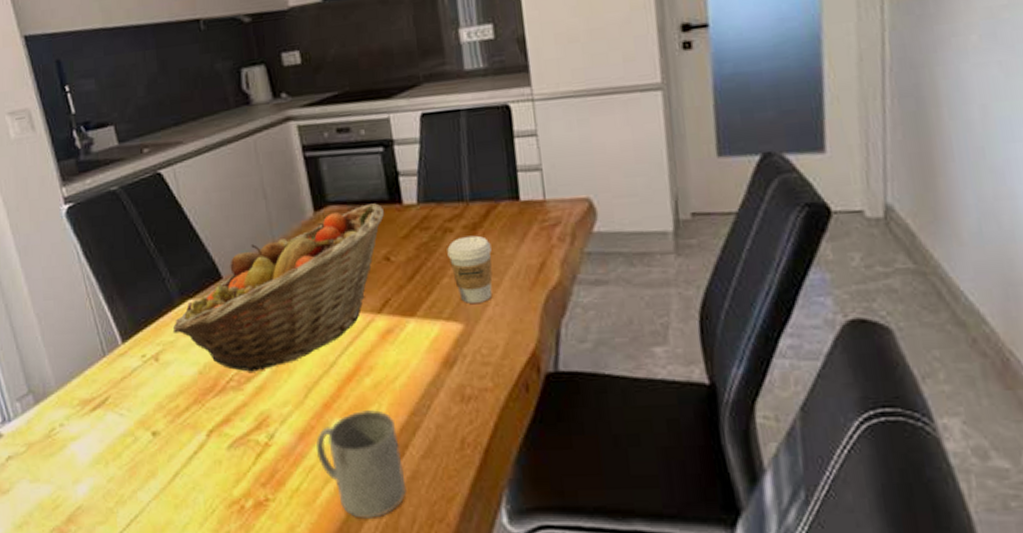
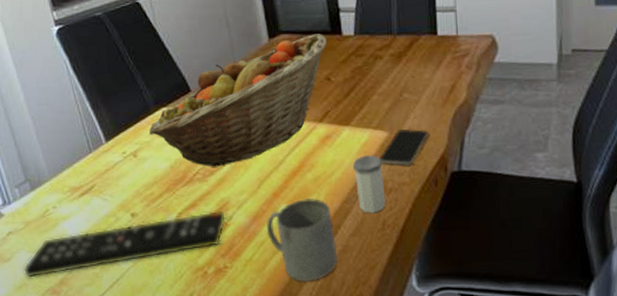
remote control: none [24,426,267,514] -> present [23,210,227,278]
salt shaker: none [420,353,464,429] -> present [352,155,386,214]
coffee cup: present [447,235,493,303] -> none [377,62,413,116]
smartphone: none [454,318,514,366] -> present [379,128,428,165]

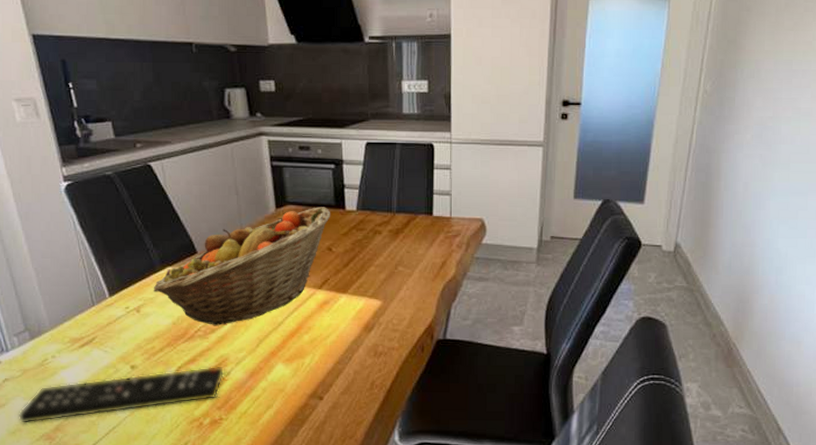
mug: present [267,199,338,282] -> none [263,359,328,434]
salt shaker: present [352,155,386,214] -> none [347,321,376,374]
smartphone: present [379,128,428,165] -> none [372,298,418,332]

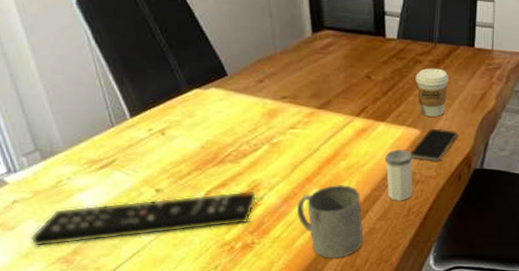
fruit basket: present [153,207,331,326] -> none [179,33,371,151]
mug: none [263,359,328,434] -> present [297,185,364,258]
salt shaker: none [347,321,376,374] -> present [384,149,413,201]
smartphone: none [372,298,418,332] -> present [410,128,457,161]
coffee cup: none [375,238,408,287] -> present [415,68,449,117]

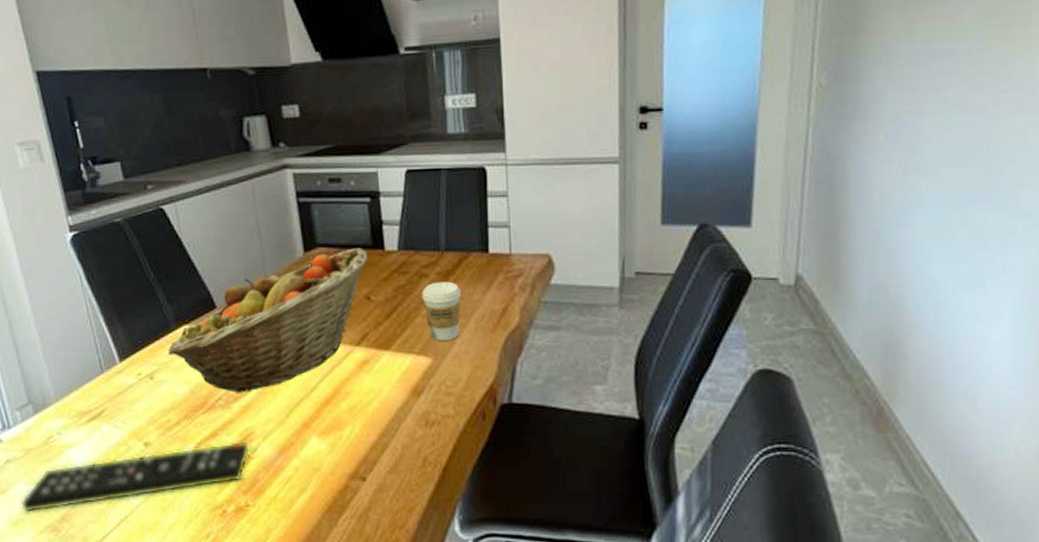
fruit basket: none [179,33,371,151] -> present [167,248,368,394]
mug: present [297,185,364,258] -> none [295,431,373,524]
salt shaker: present [384,149,413,201] -> none [392,383,428,449]
smartphone: present [410,128,457,161] -> none [422,354,476,396]

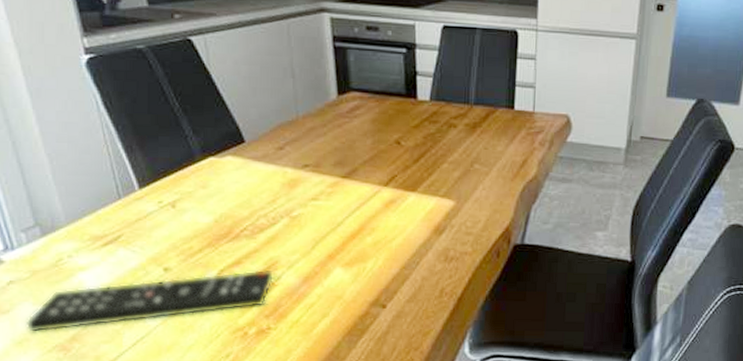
fruit basket: present [167,248,368,394] -> none [191,95,401,225]
coffee cup: present [422,281,461,341] -> none [449,132,486,186]

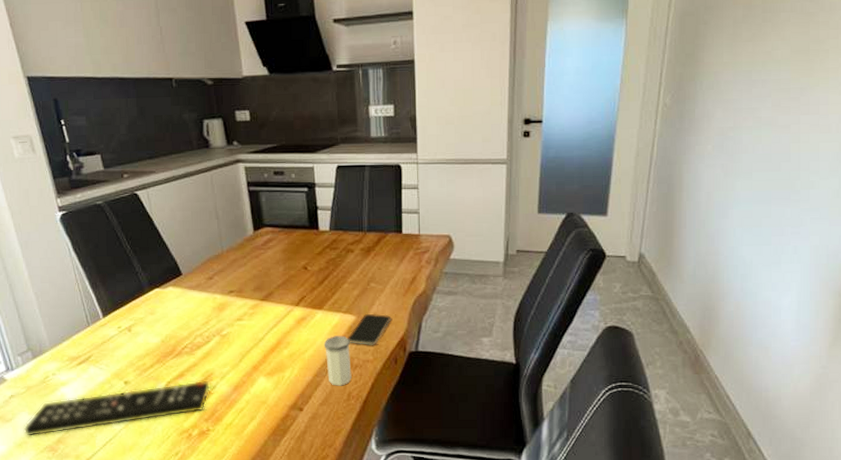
salt shaker: none [415,223,446,281] -> present [324,336,352,386]
smartphone: none [444,199,495,235] -> present [348,313,390,345]

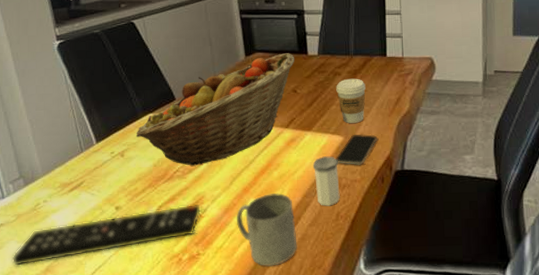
fruit basket: none [142,228,306,343] -> present [136,53,295,167]
mug: none [246,372,308,444] -> present [237,193,297,266]
coffee cup: none [348,256,380,302] -> present [336,78,366,123]

